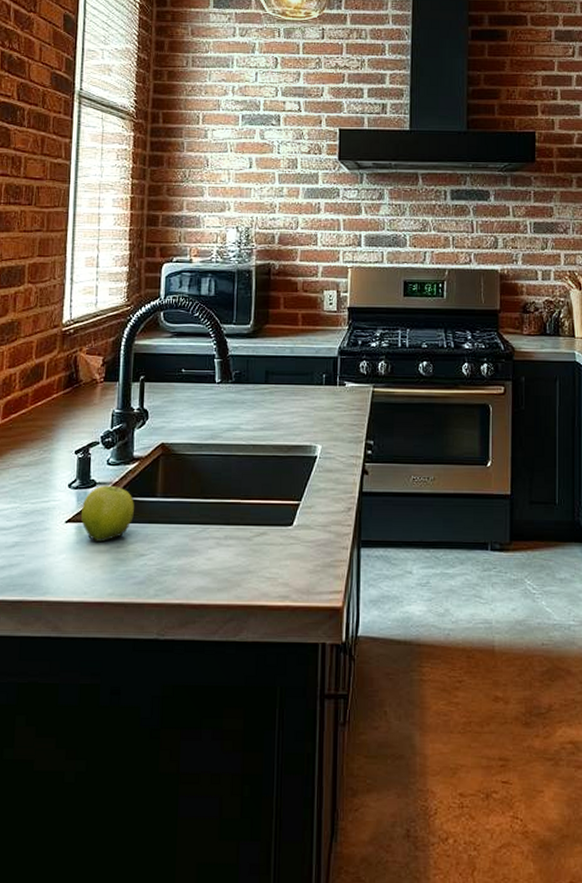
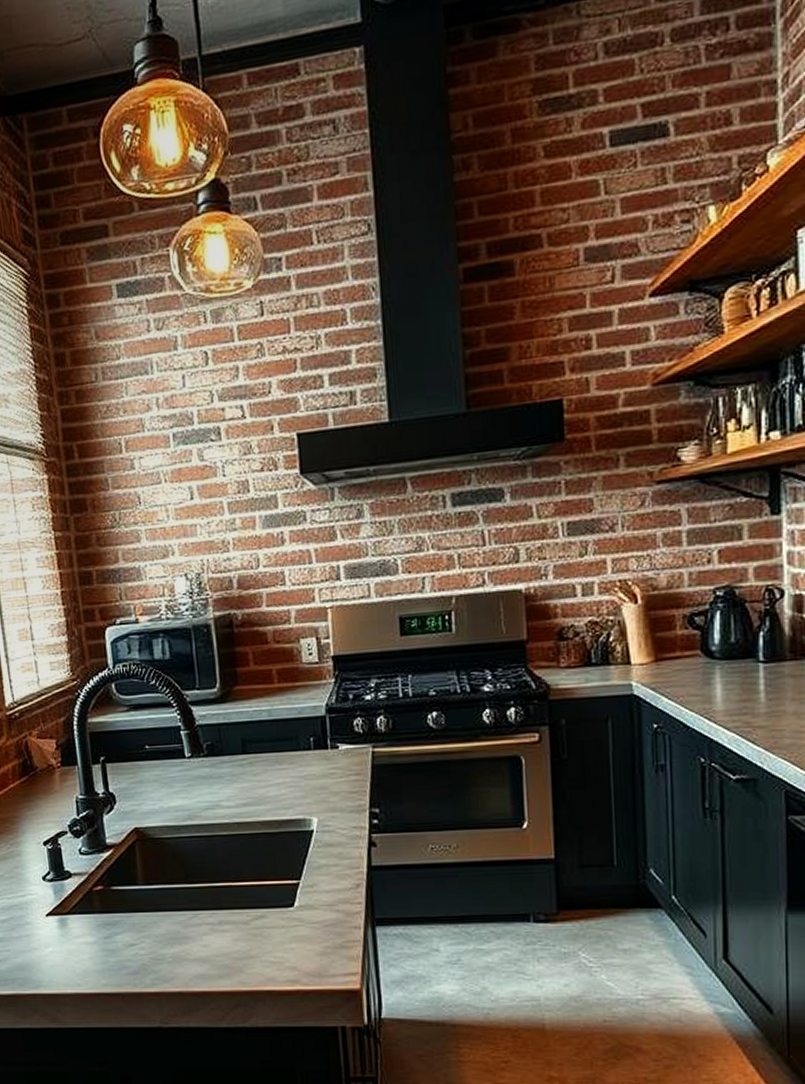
fruit: present [81,484,134,543] -> none [60,873,117,934]

